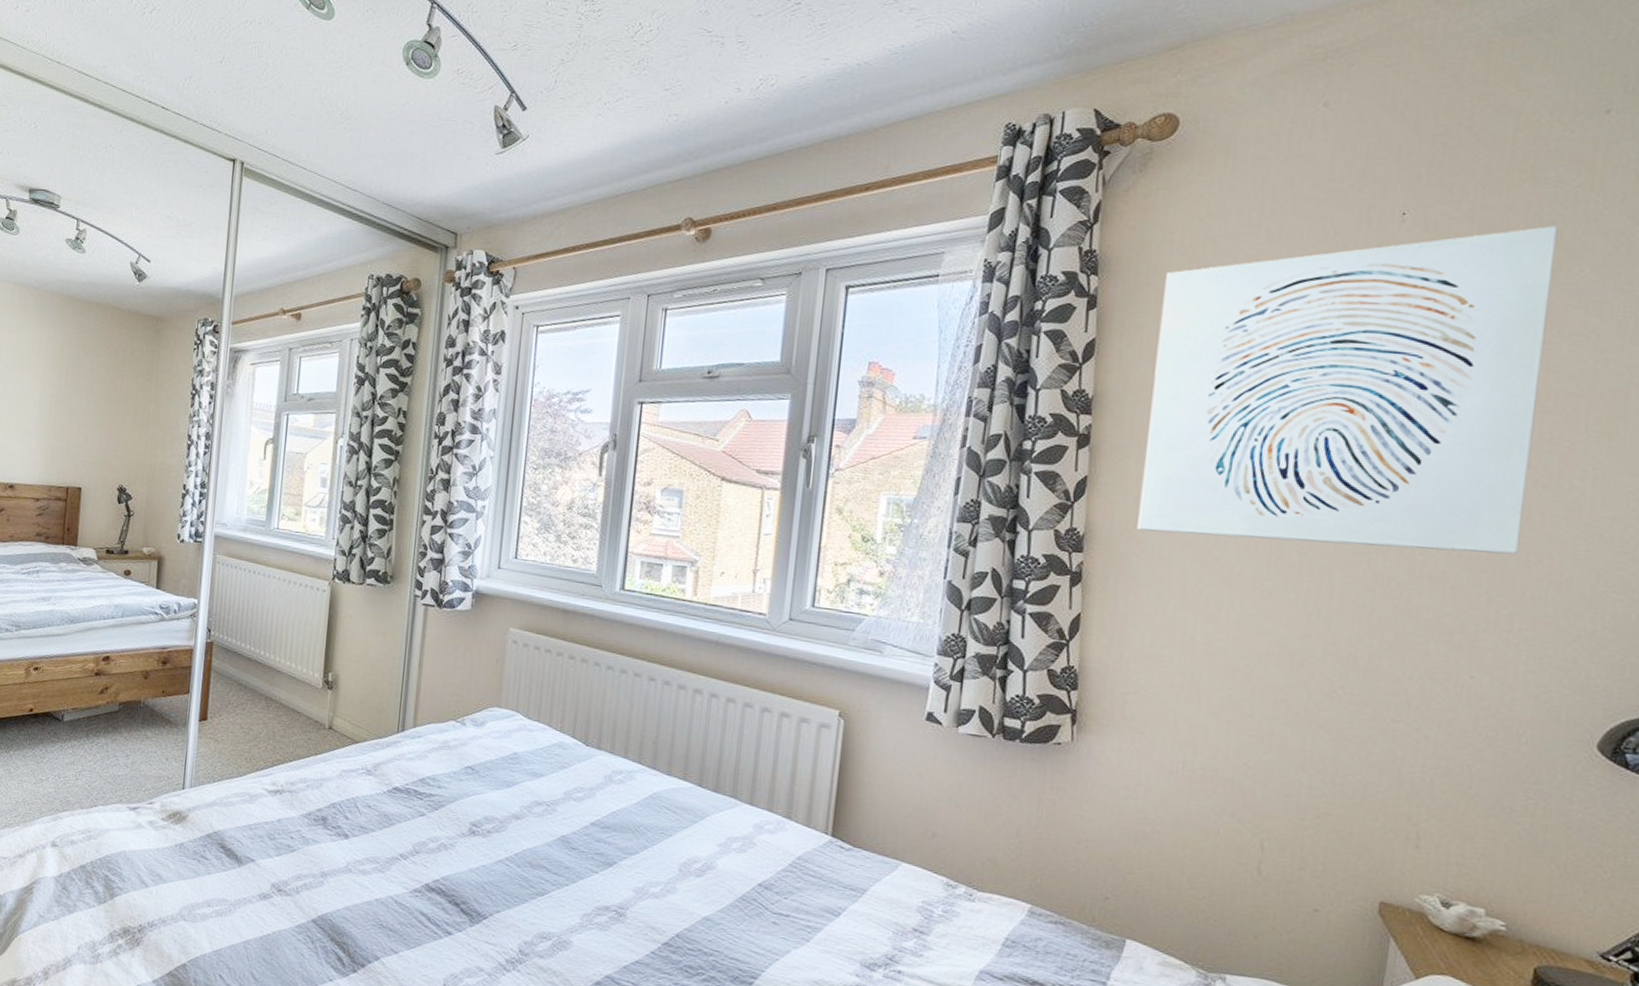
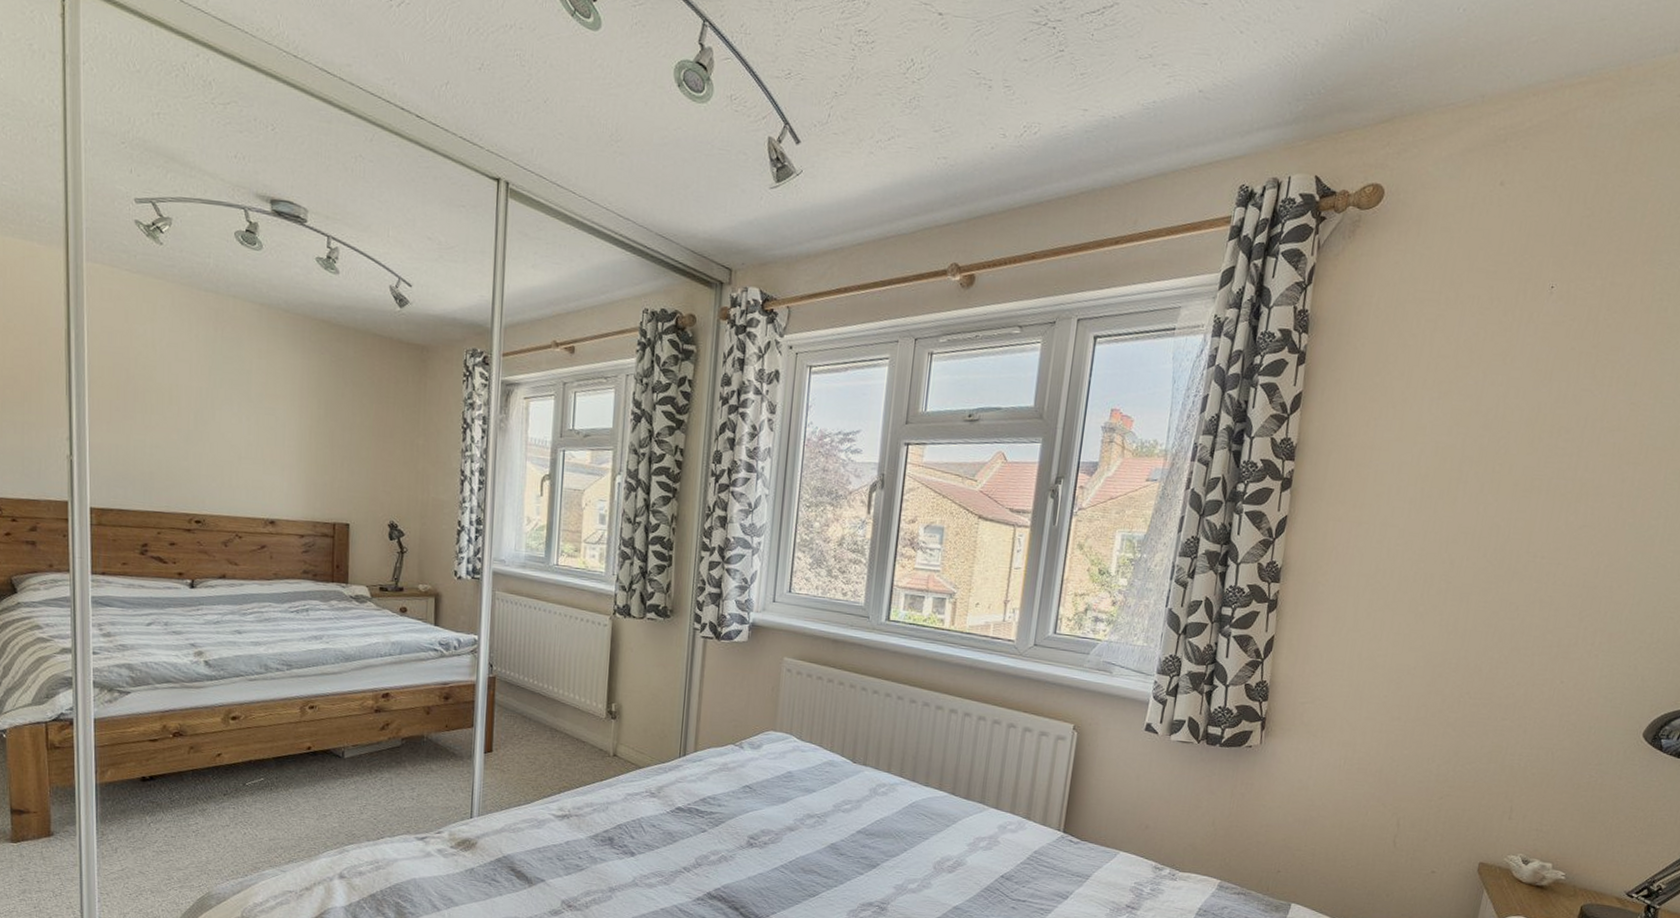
wall art: present [1137,225,1559,555] -> none [1324,302,1665,582]

